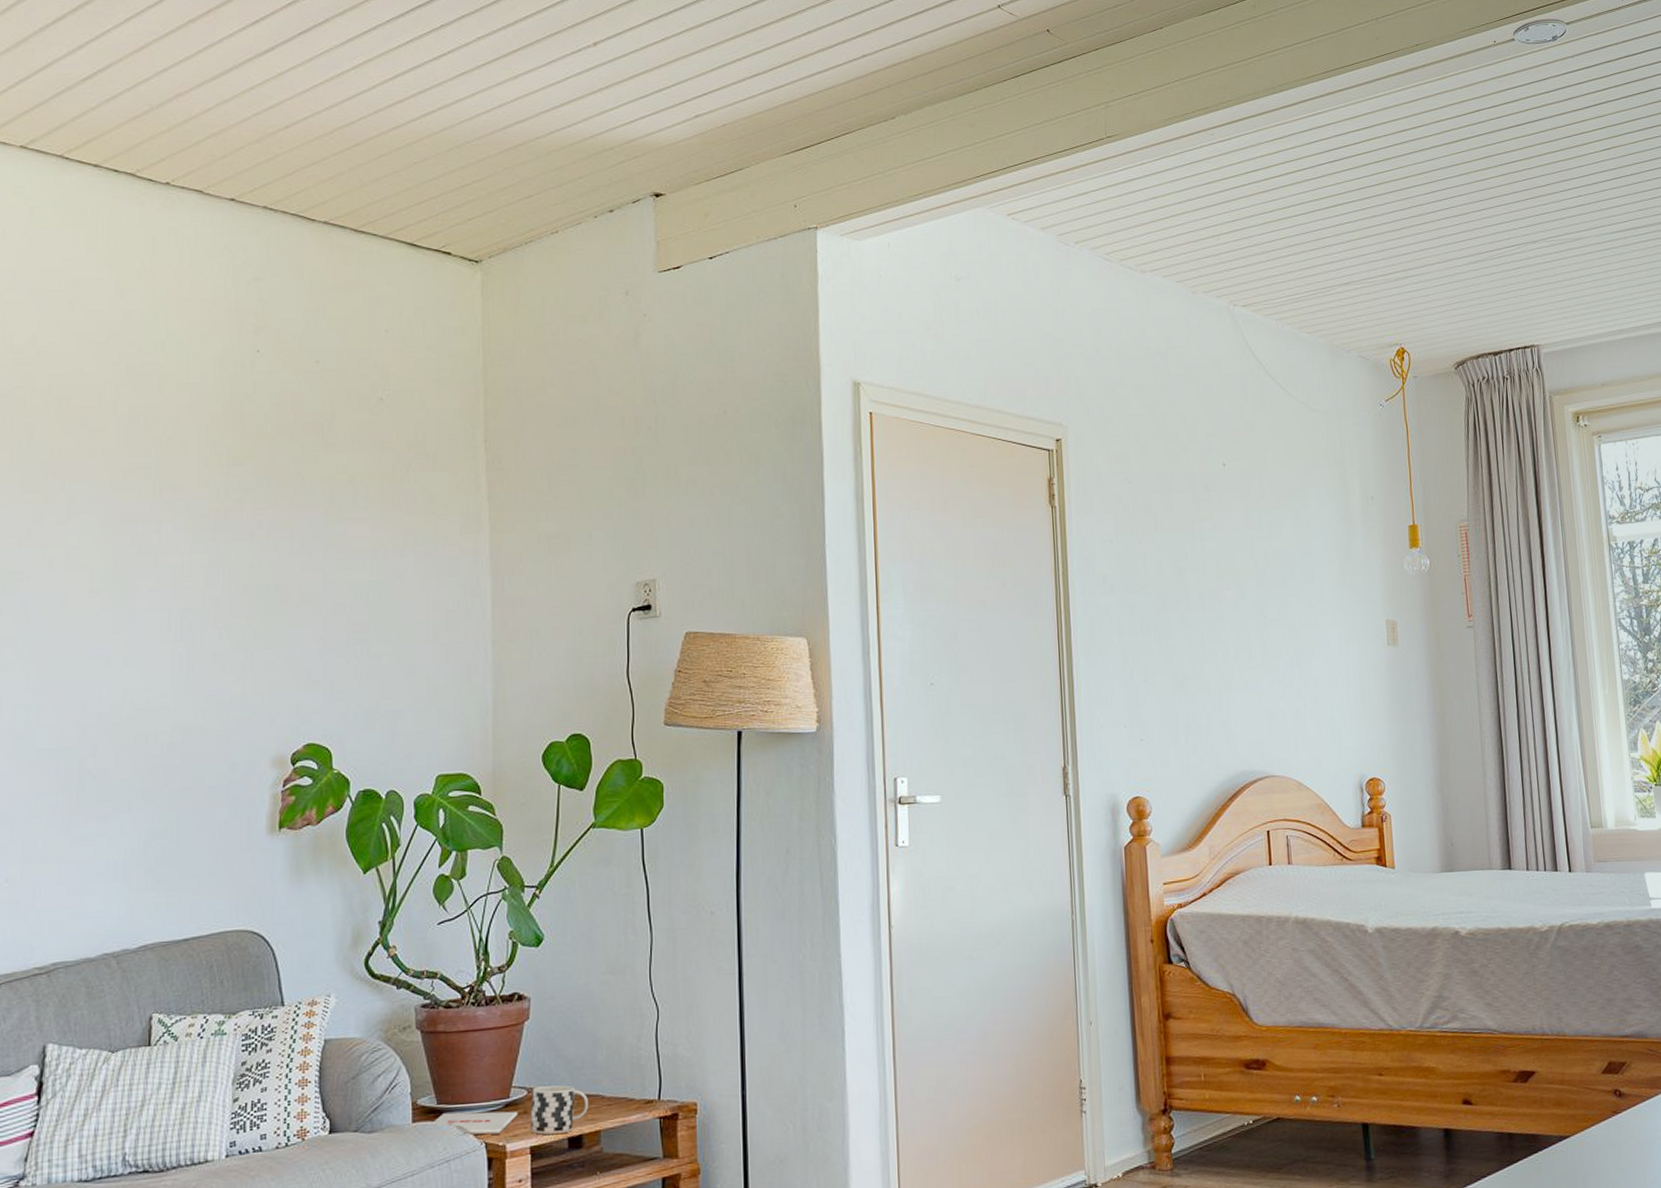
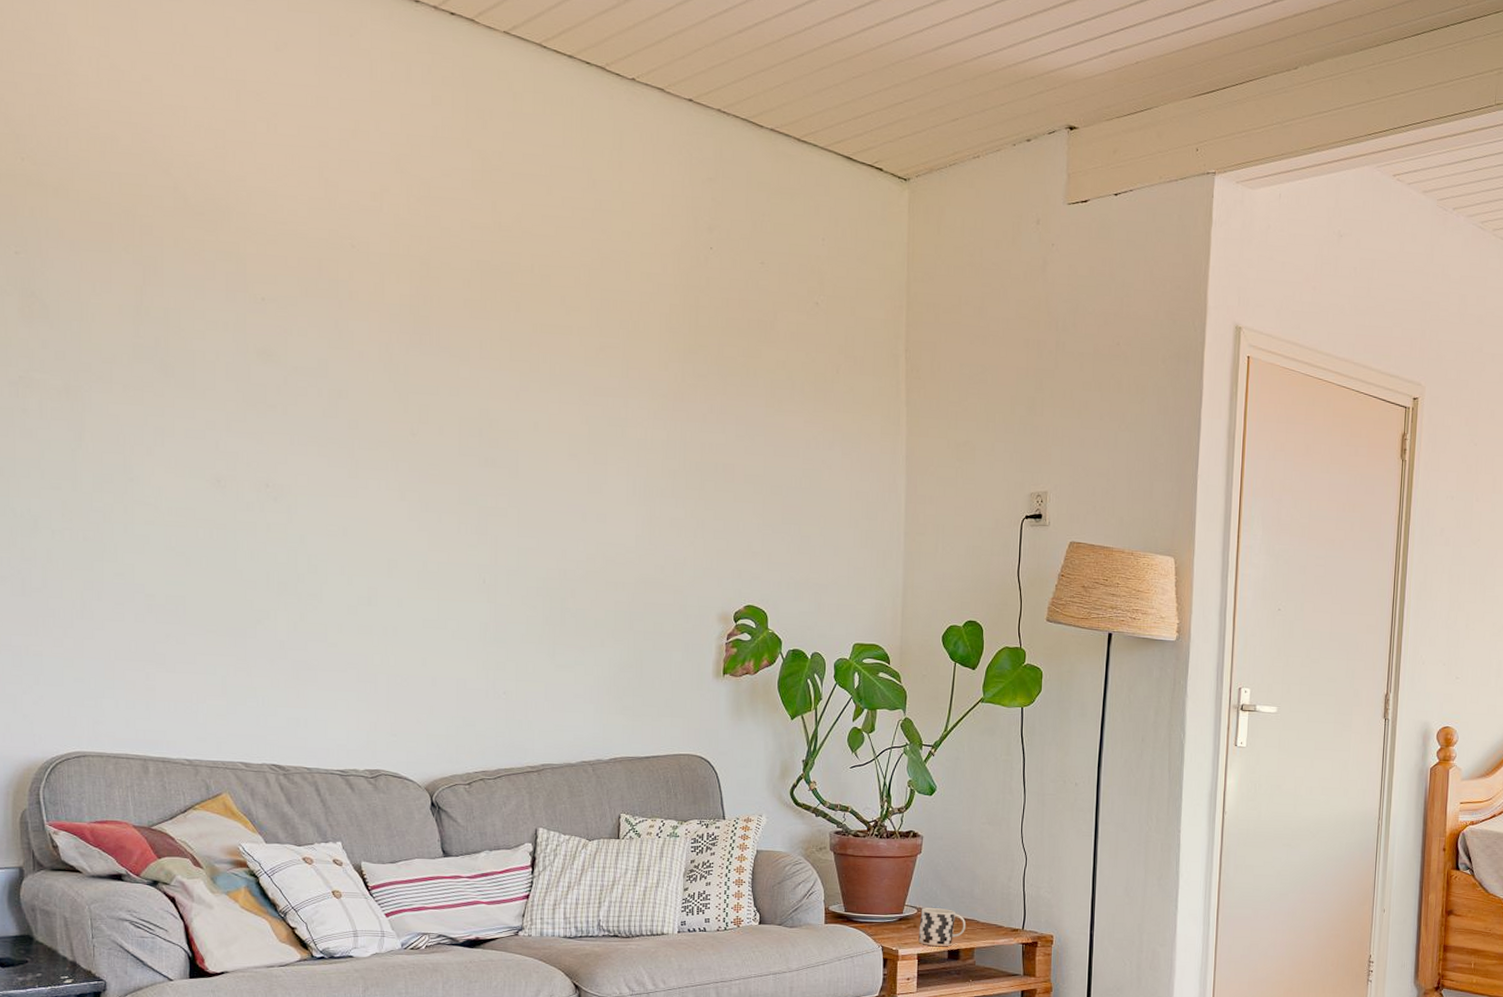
magazine: present [432,1111,519,1136] -> none [840,919,909,941]

